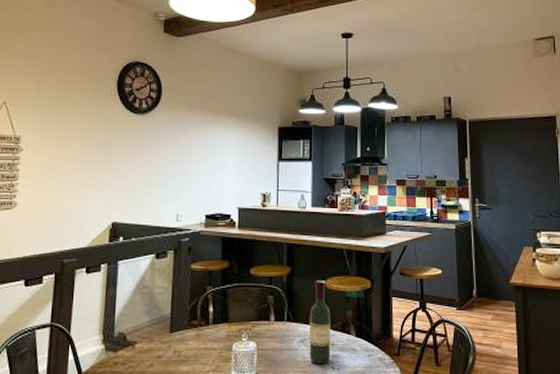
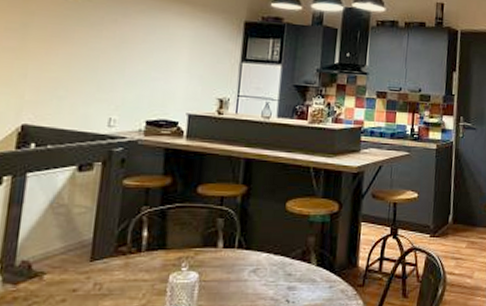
wine bottle: present [309,280,331,365] -> none [261,202,290,298]

